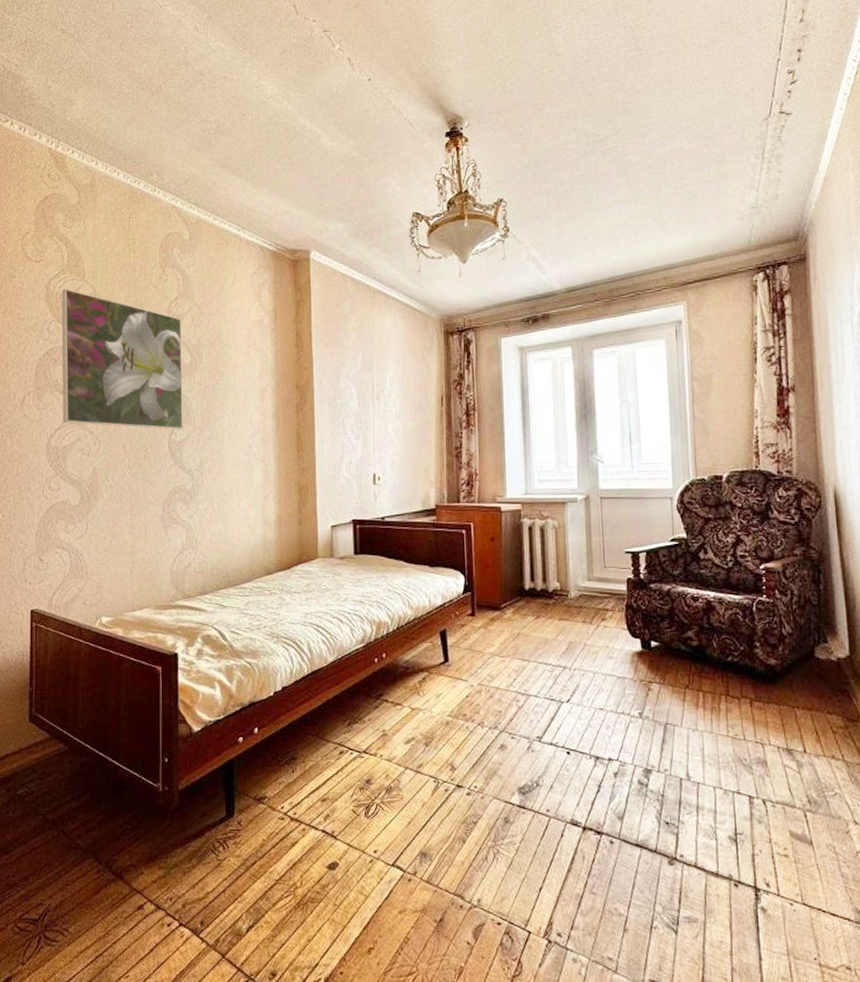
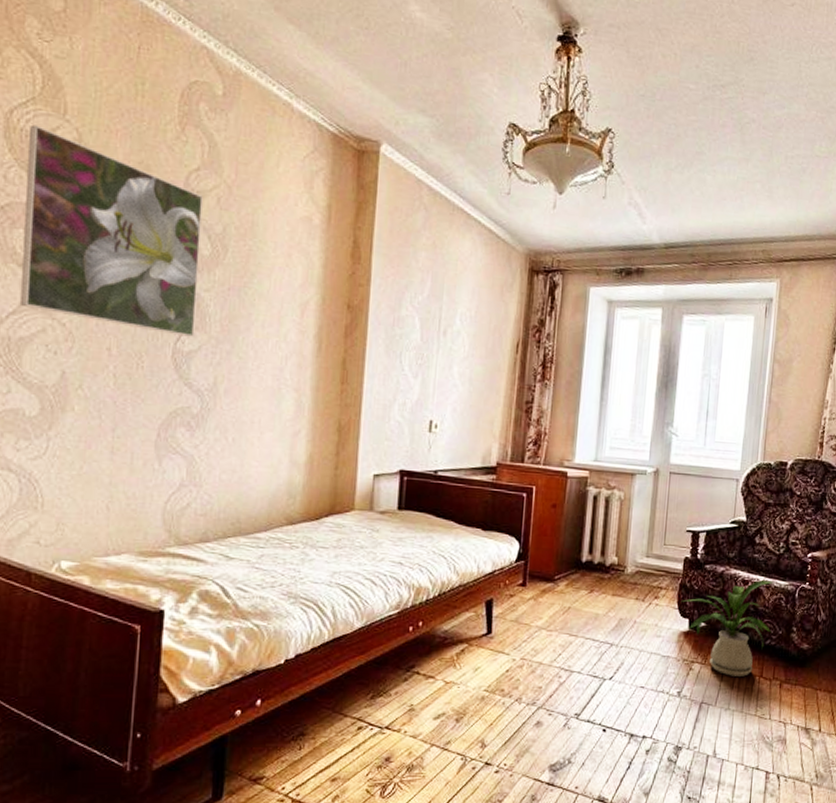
house plant: none [629,596,732,696] -> present [680,580,777,677]

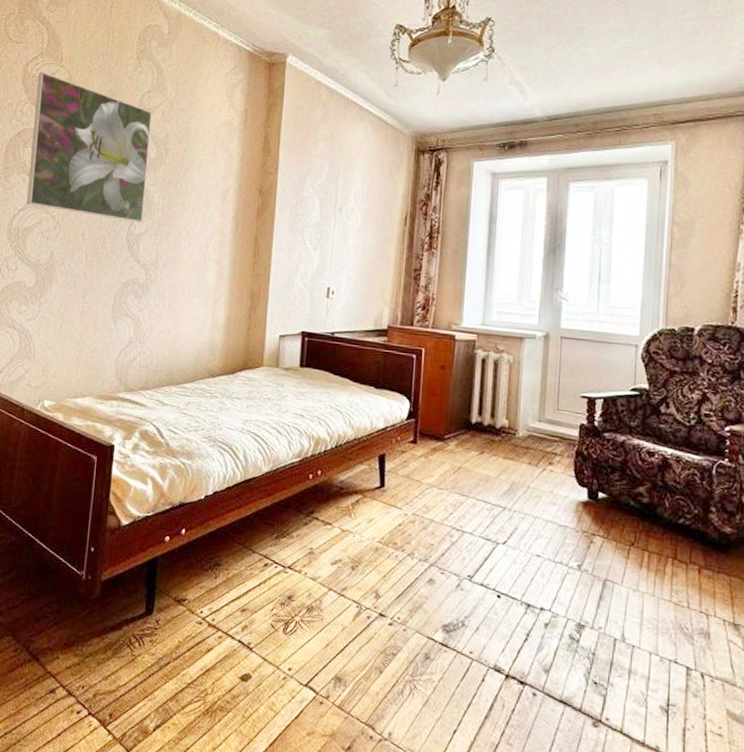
house plant: present [680,580,777,677] -> none [577,452,689,557]

